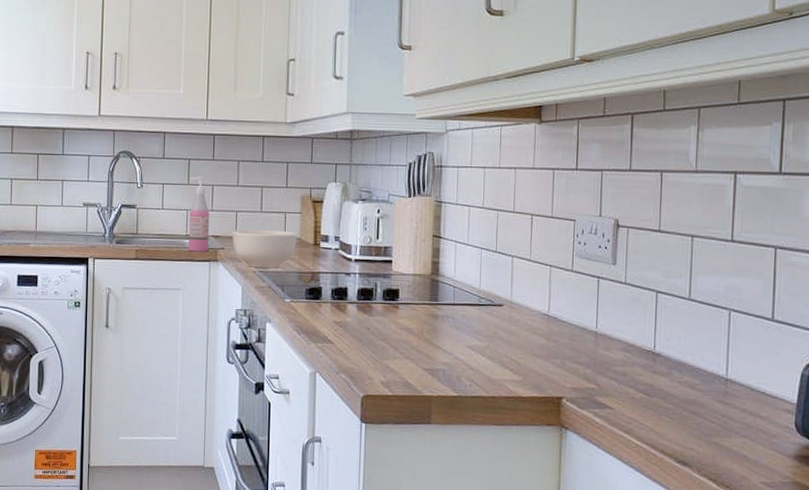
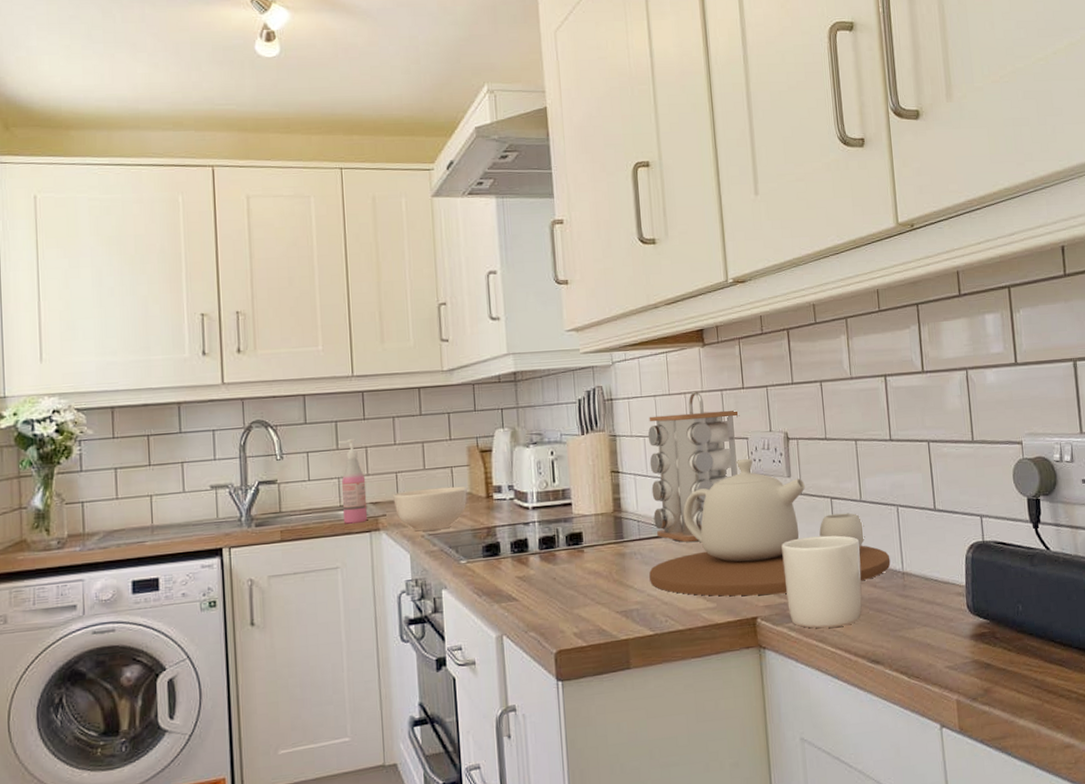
tea set: none [459,241,714,381] -> present [649,459,891,596]
spice rack: none [470,167,574,315] -> present [648,391,750,543]
mug: none [595,327,683,422] -> present [781,535,863,629]

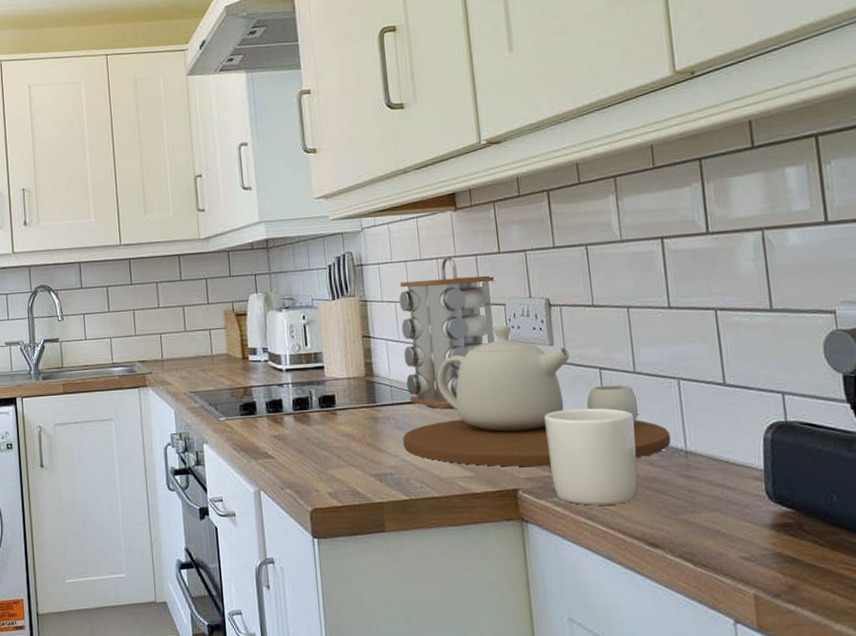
soap dispenser: present [338,439,368,524] -> none [110,302,137,380]
bowl: present [393,486,468,532] -> none [158,347,225,389]

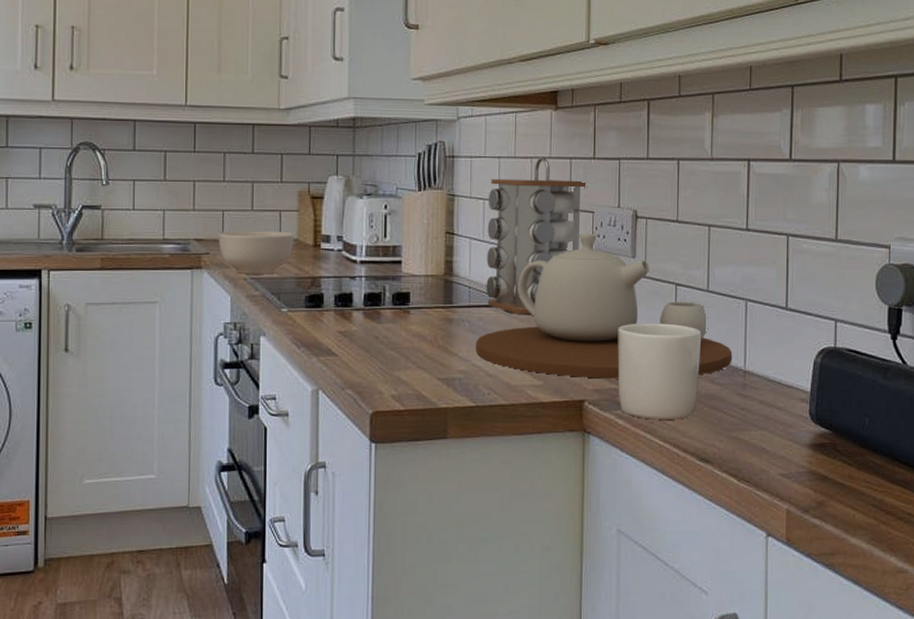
bowl: none [158,347,225,389] -> present [218,230,296,274]

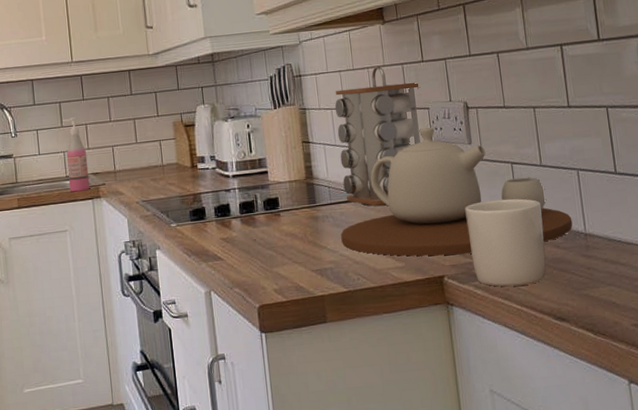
soap dispenser: none [165,171,191,259] -> present [62,117,90,192]
bowl: present [218,230,296,274] -> none [111,157,175,198]

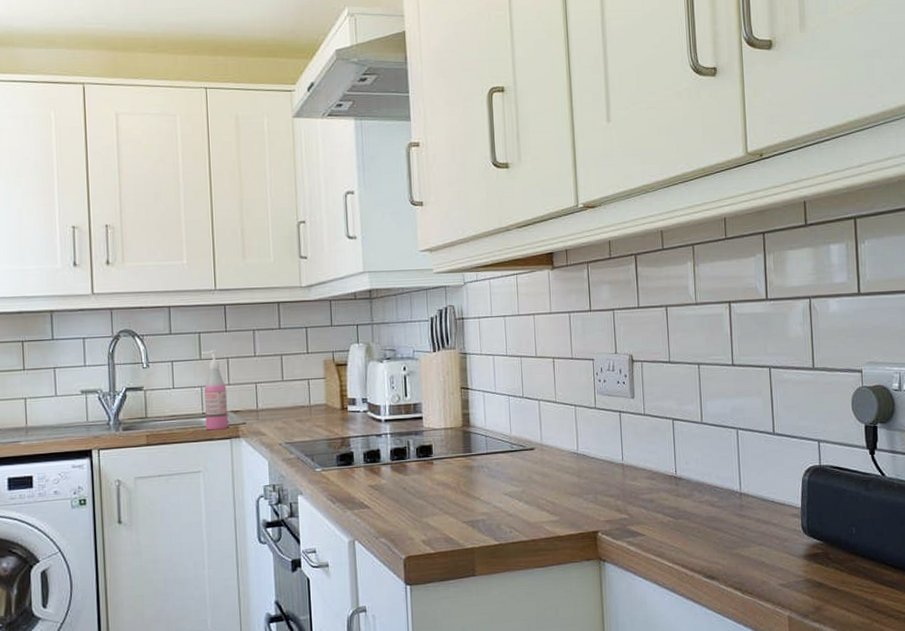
spice rack: present [335,65,431,207] -> none [497,312,595,458]
tea set: present [341,127,573,256] -> none [495,379,729,511]
mug: present [465,198,546,287] -> none [623,455,700,544]

